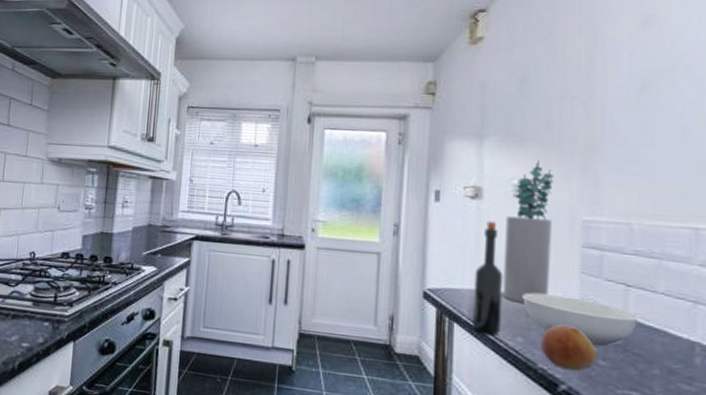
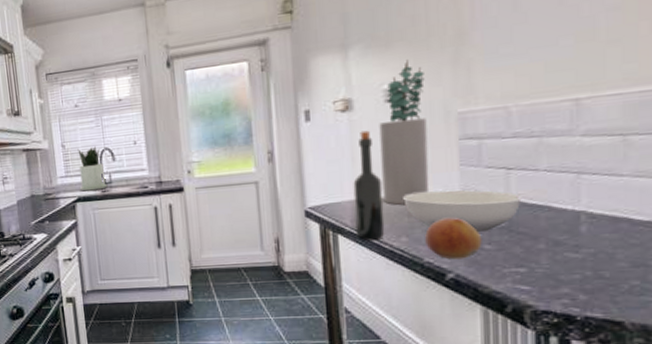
planter: none [199,185,229,232] -> present [77,146,108,191]

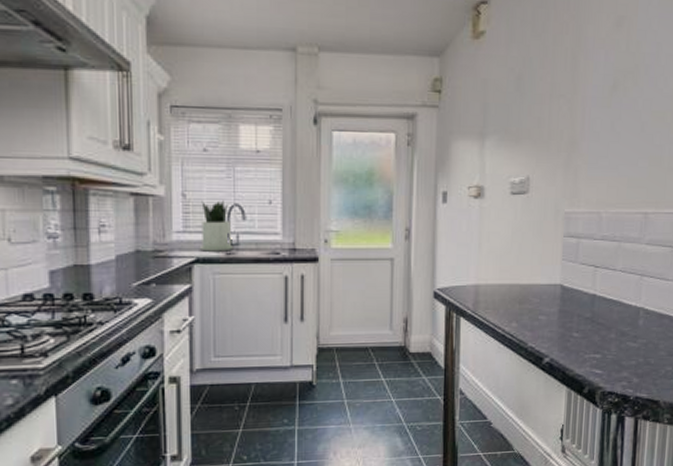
wine bottle: present [353,130,385,240] -> none [476,219,502,324]
vase: present [379,59,430,206] -> none [501,157,543,293]
bowl: present [403,190,522,233] -> none [517,282,603,322]
fruit: present [425,218,482,260] -> none [530,307,572,345]

